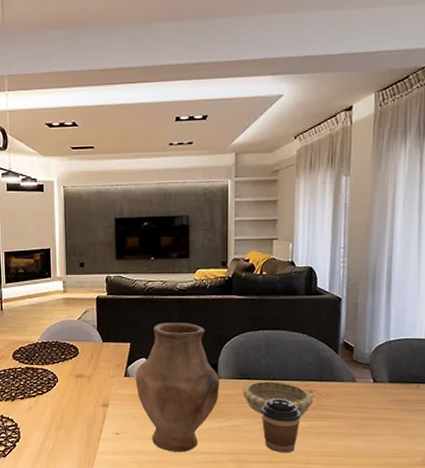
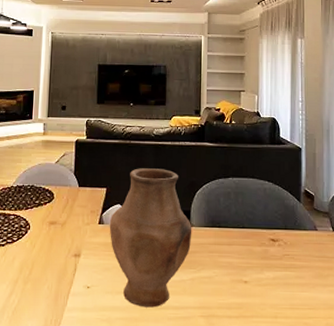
decorative bowl: present [242,381,314,417] -> none [213,229,280,267]
coffee cup: present [261,398,300,453] -> none [231,247,268,307]

